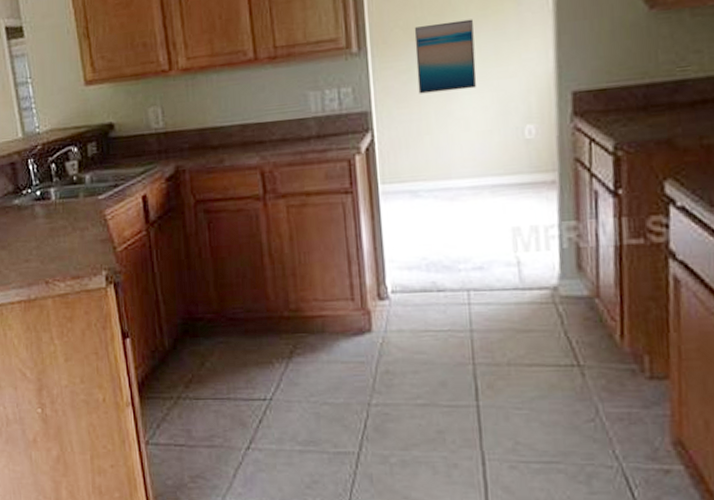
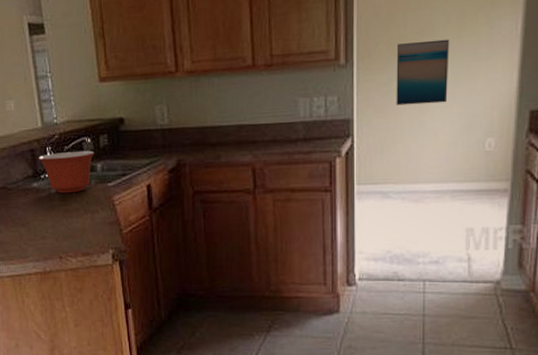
mixing bowl: none [18,161,82,210] -> present [37,151,94,194]

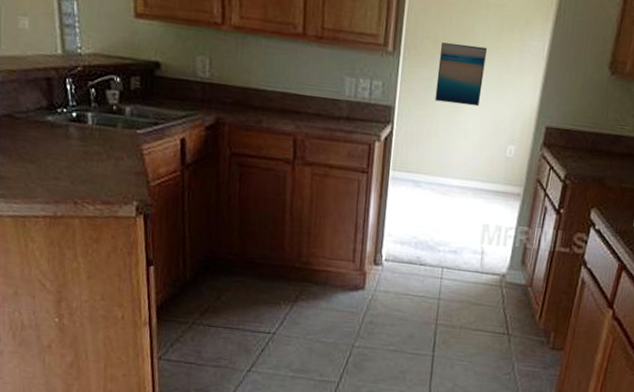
mixing bowl: present [37,151,94,194] -> none [54,86,123,134]

